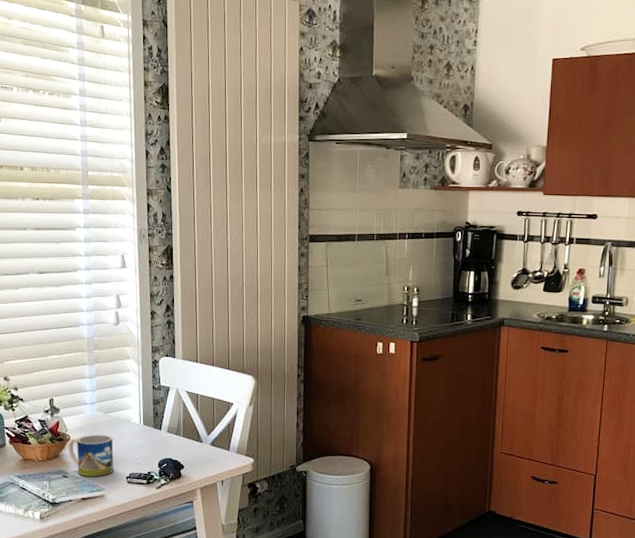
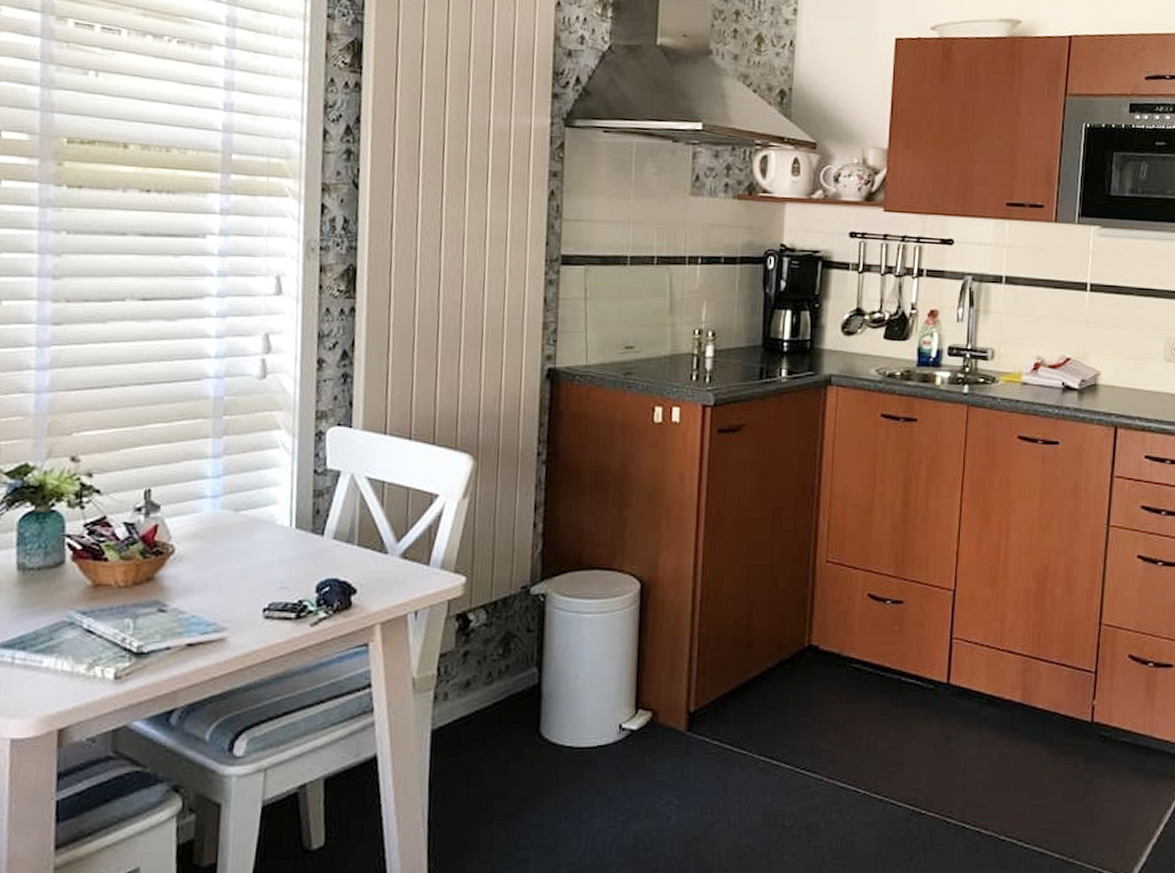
mug: present [67,434,114,477] -> none [169,543,245,610]

